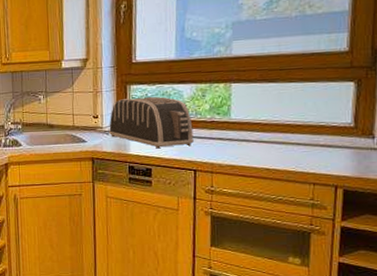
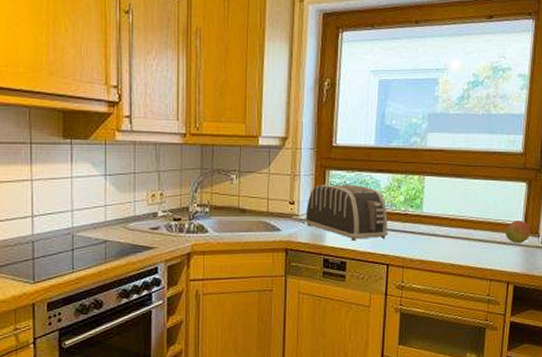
fruit: none [330,122,362,146] -> present [506,221,530,243]

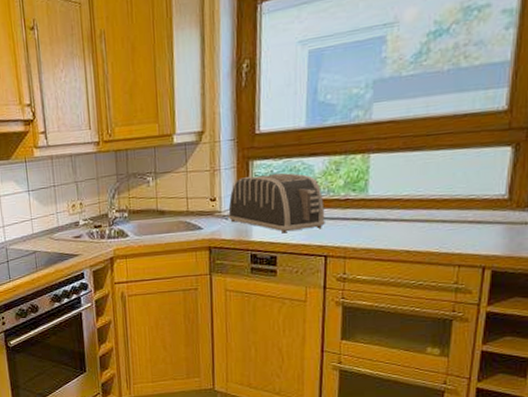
fruit: present [506,221,530,243] -> none [481,193,517,221]

